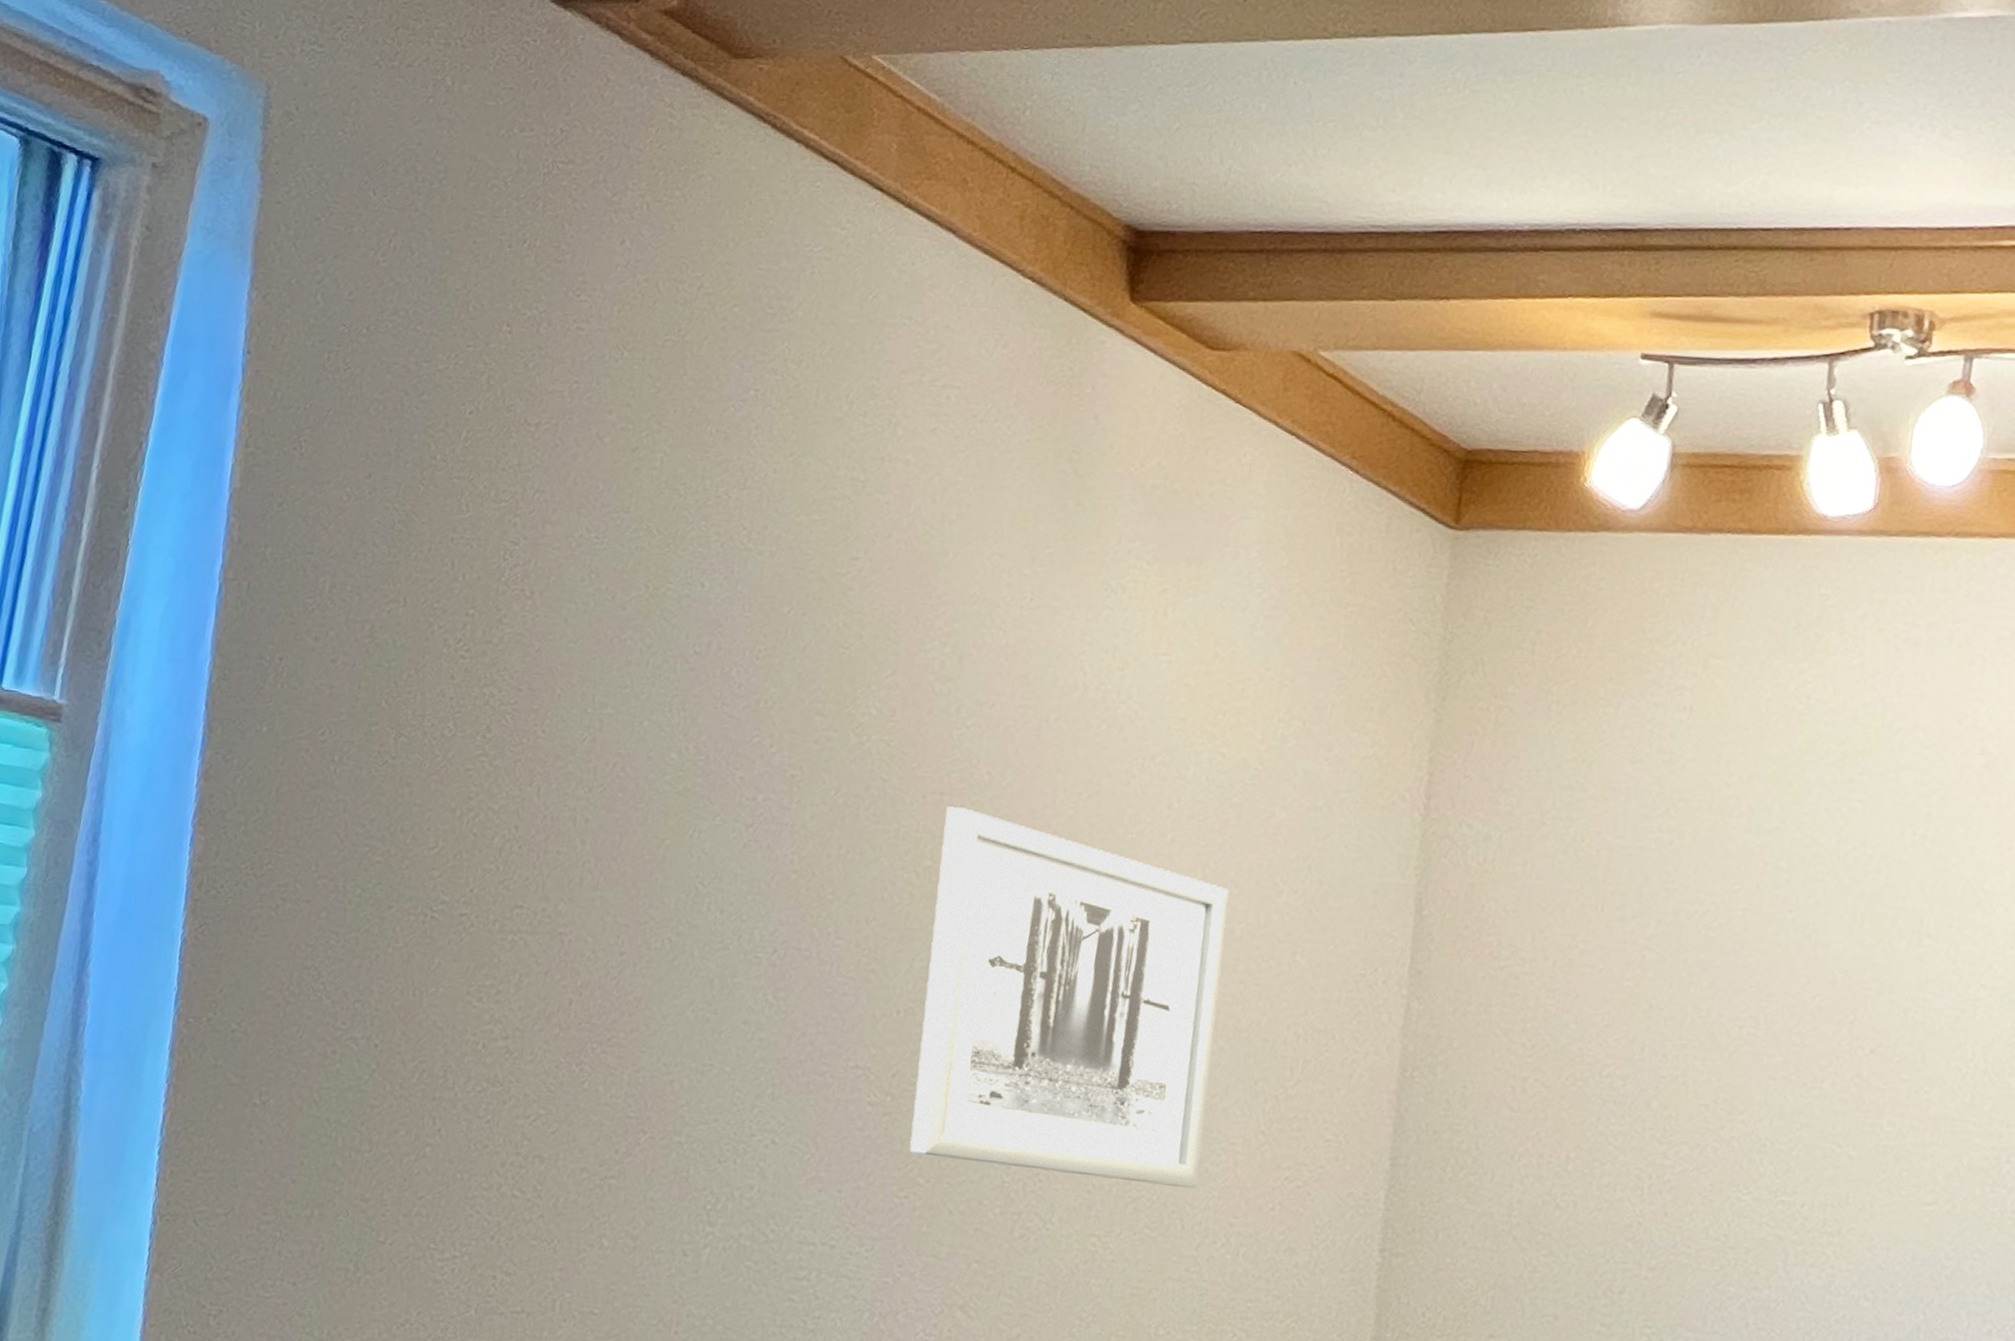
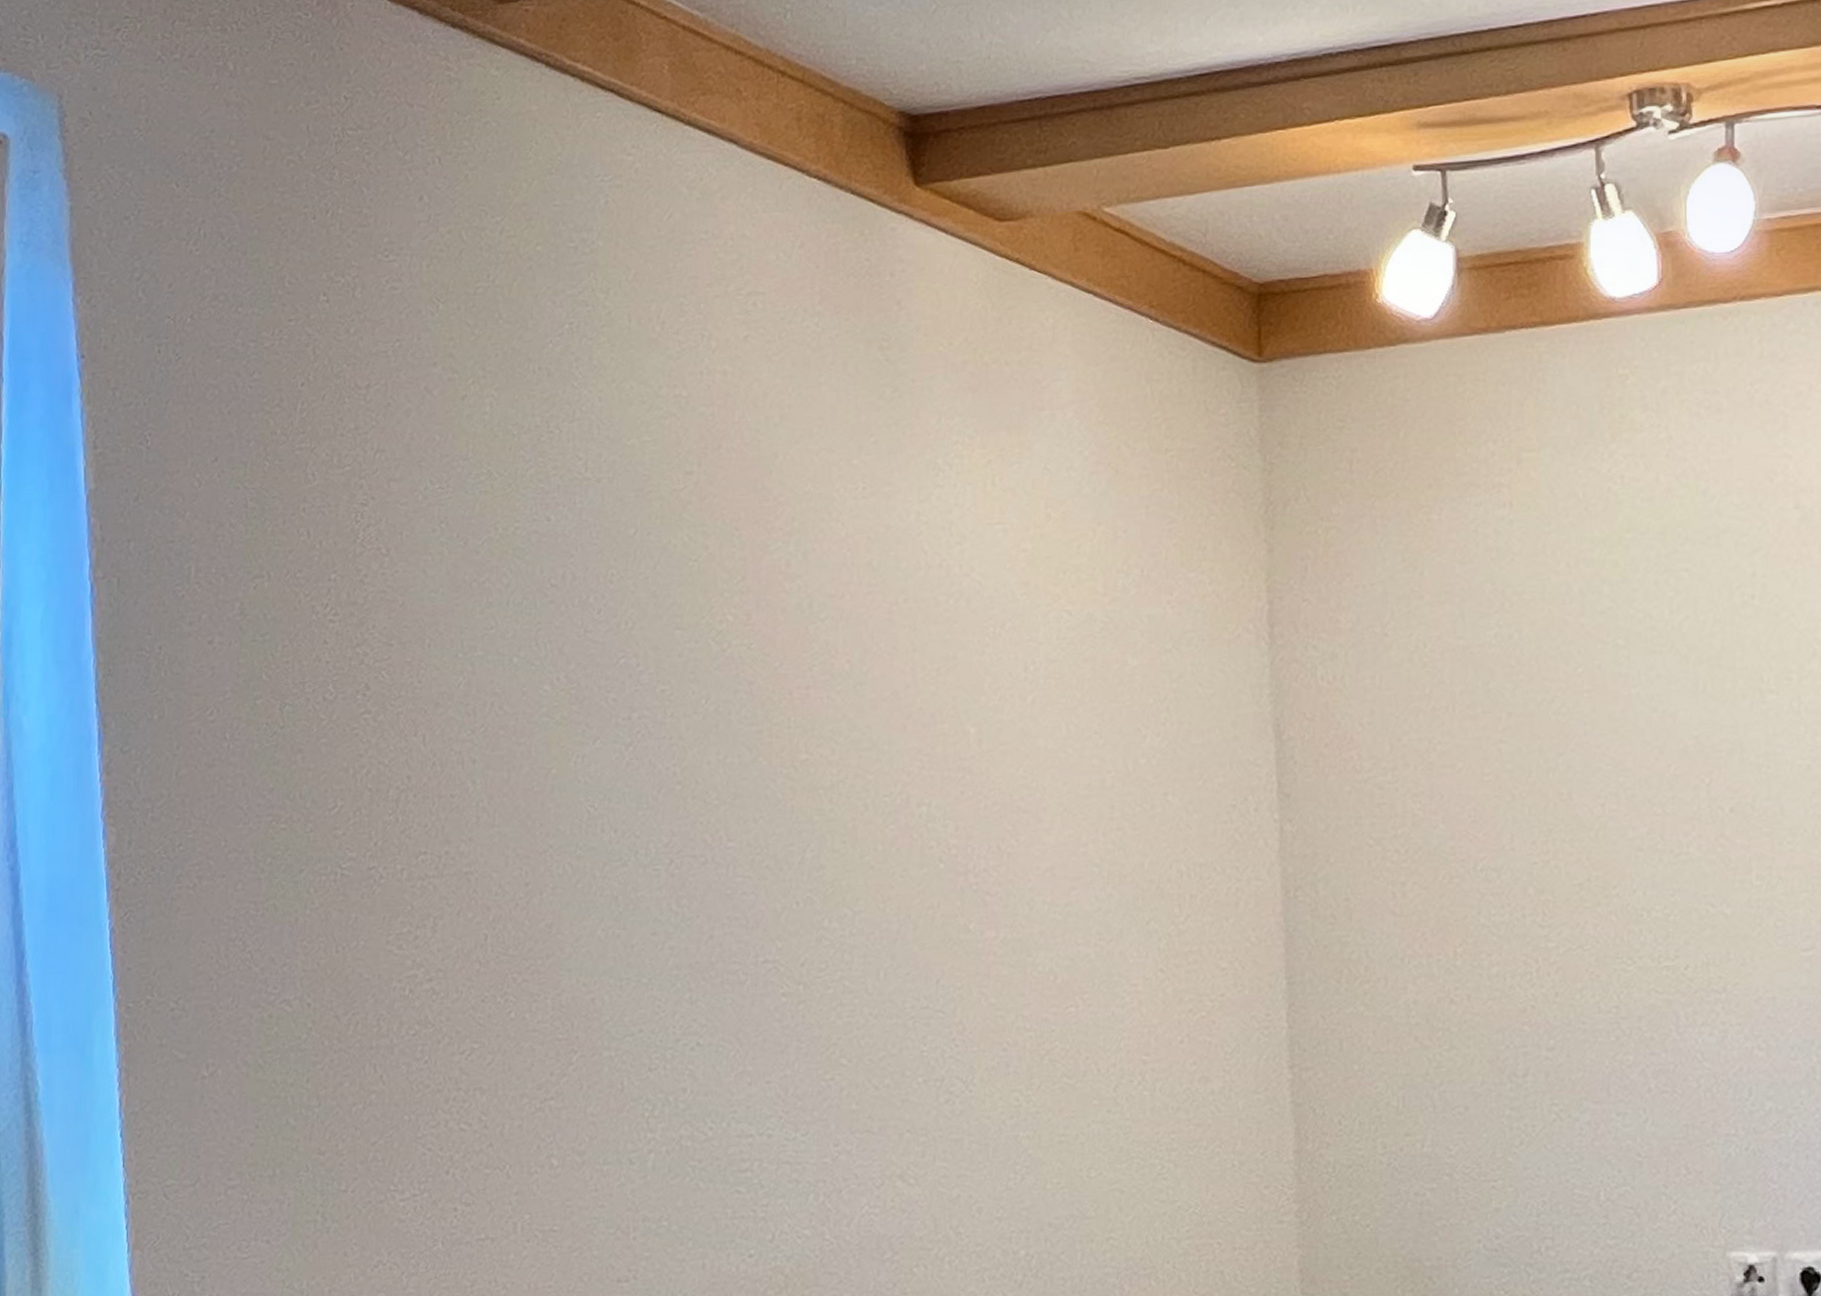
wall art: present [909,806,1230,1188] -> none [813,698,1107,1037]

